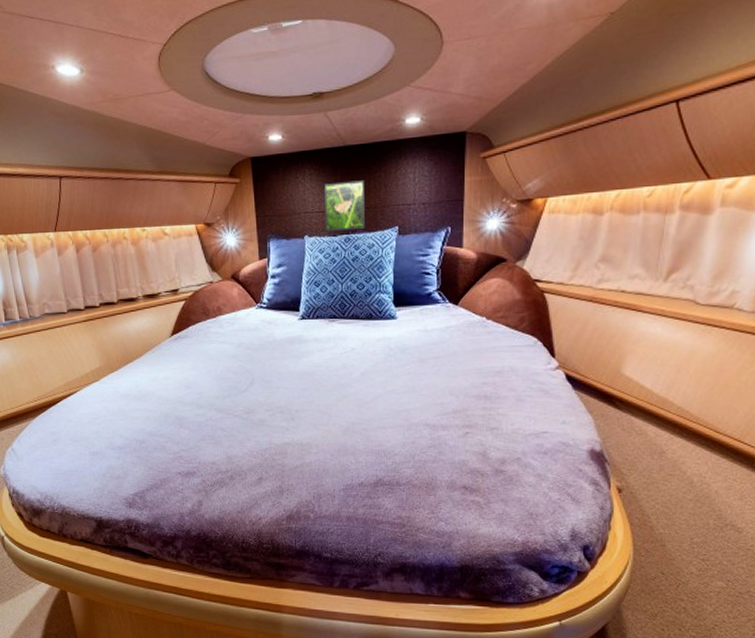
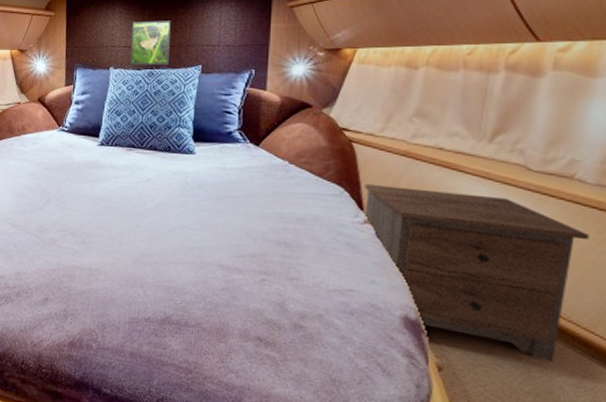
nightstand: none [555,331,744,471] -> present [364,184,589,362]

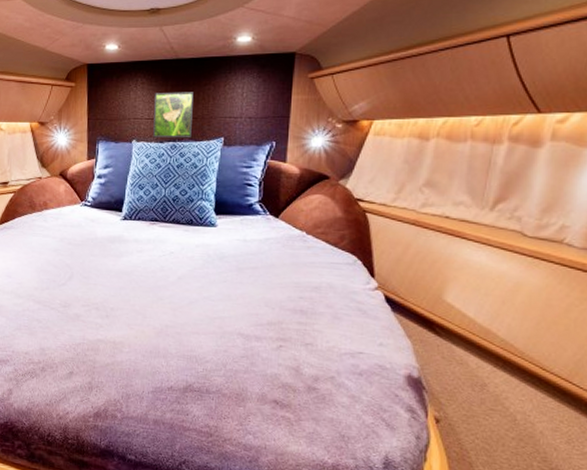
nightstand: present [364,184,589,362] -> none [374,253,573,410]

